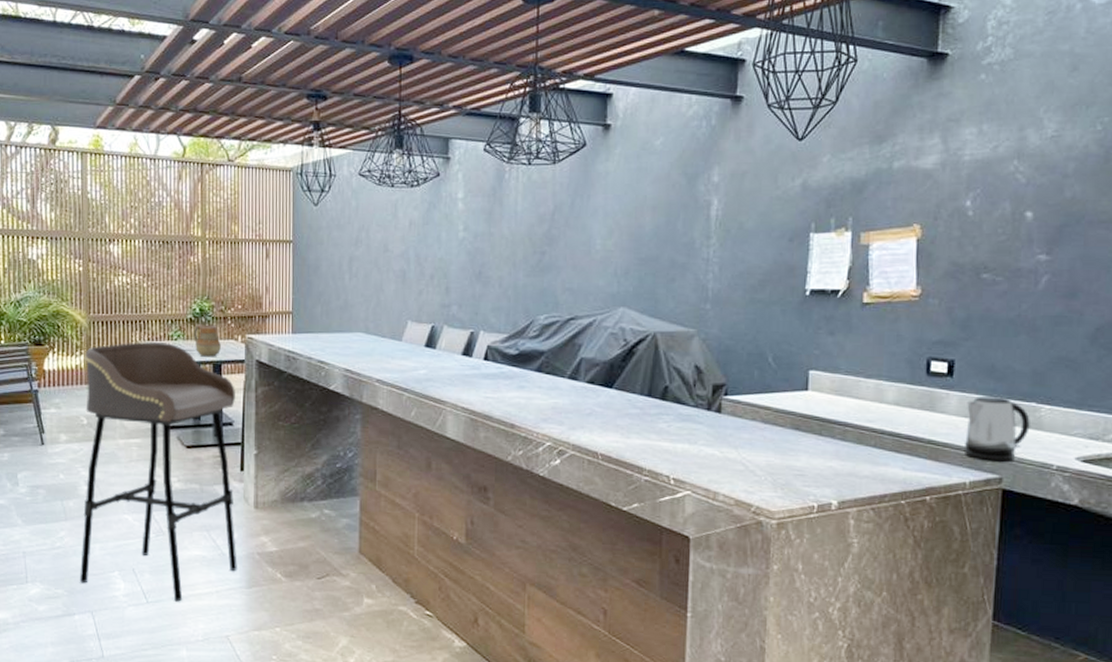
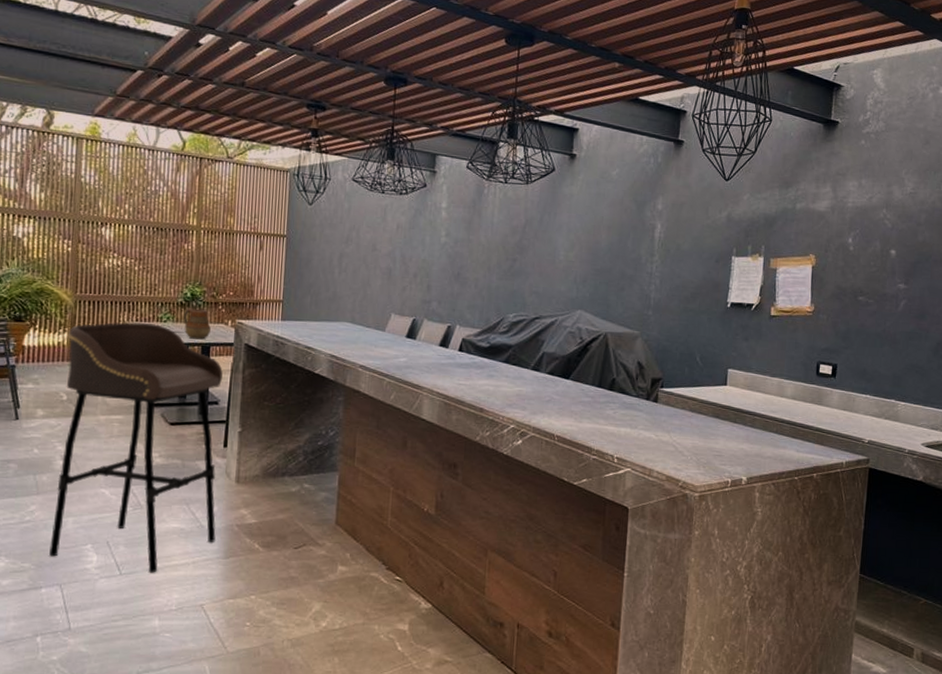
kettle: present [965,395,1030,462] -> none [843,393,890,446]

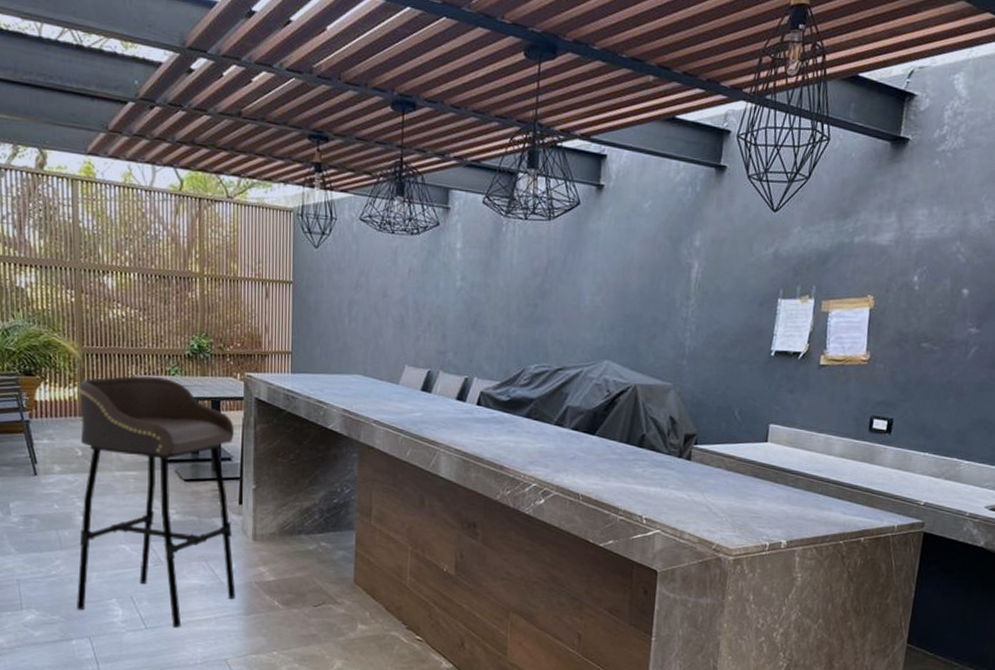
pitcher: present [183,307,211,340] -> none [191,359,219,394]

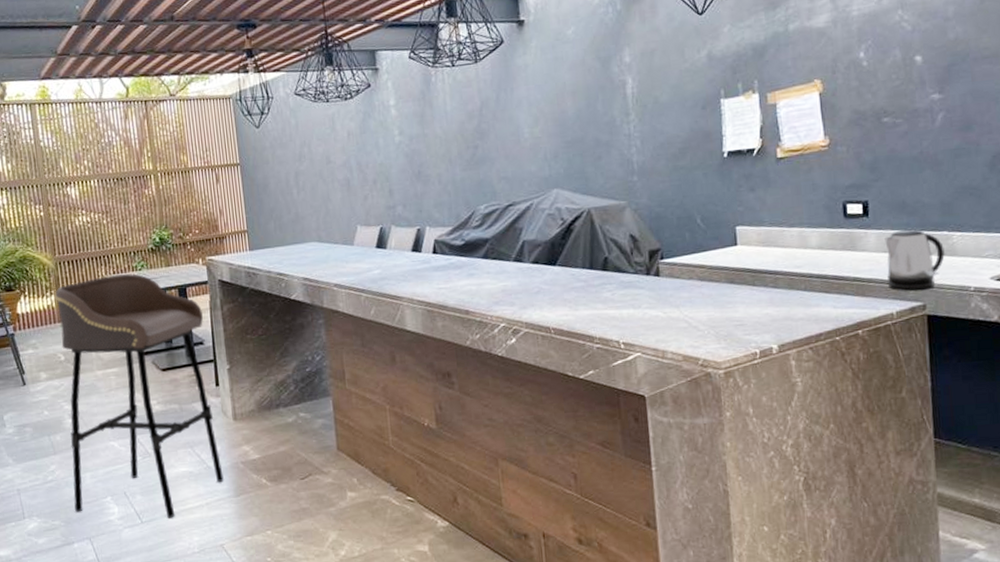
kettle: none [895,451,951,509] -> present [884,229,945,291]

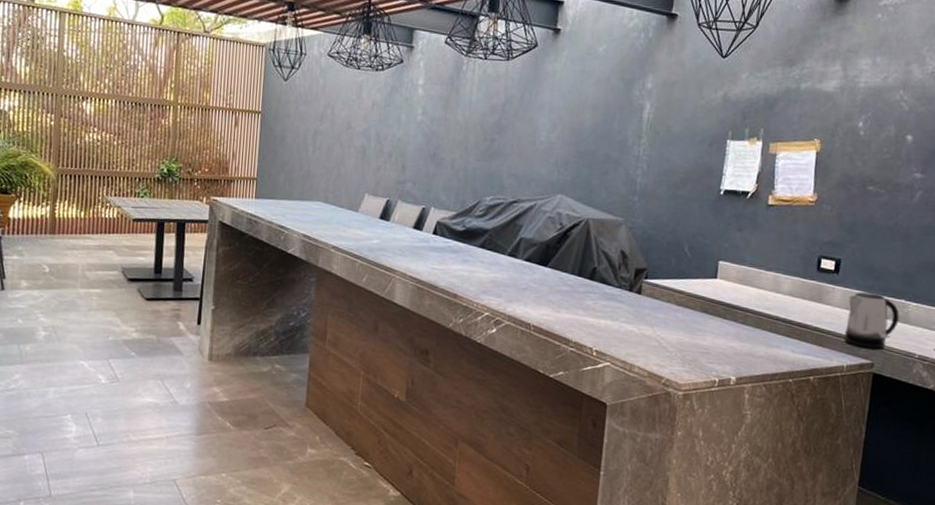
bar stool: present [54,274,224,518] -> none [32,196,197,446]

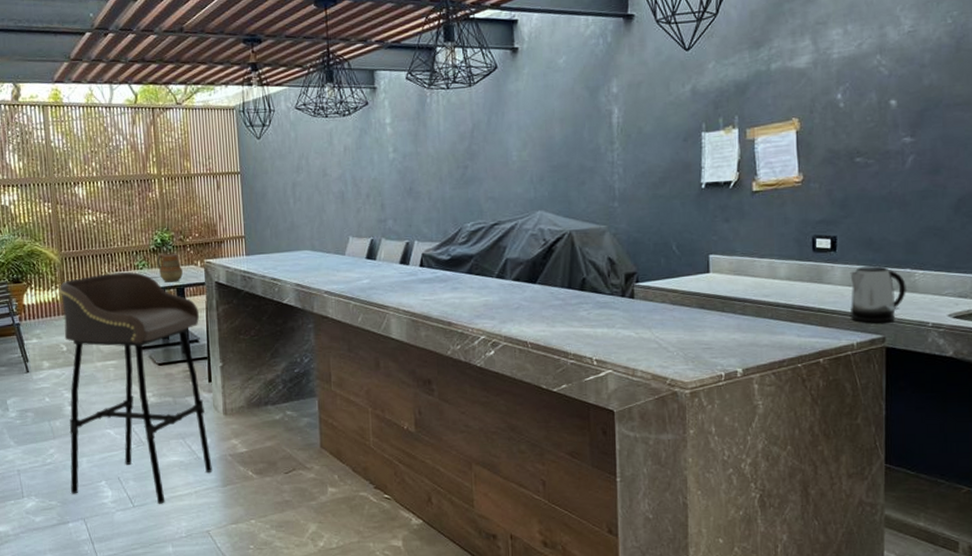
bar stool: none [32,196,197,446] -> present [59,272,212,504]
pitcher: none [159,183,186,216] -> present [156,252,183,283]

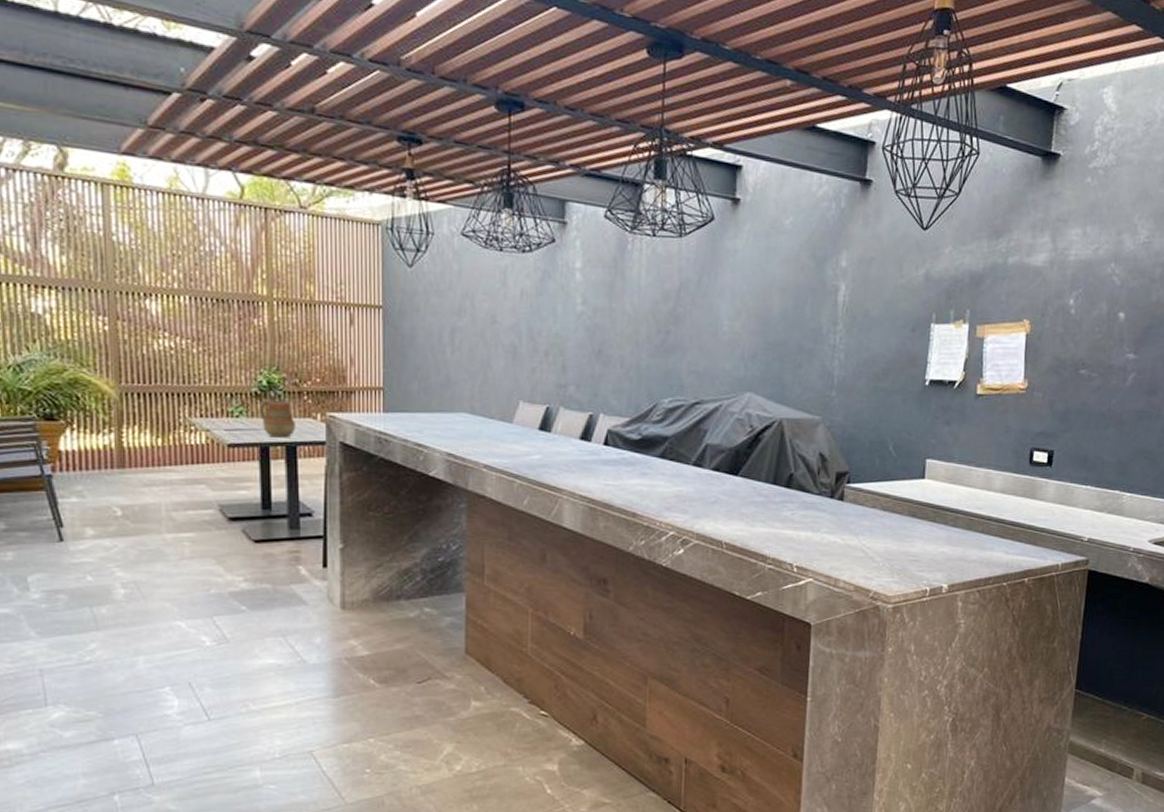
bar stool: present [59,272,212,504] -> none [114,417,321,717]
kettle: present [850,265,906,323] -> none [1059,484,1114,545]

